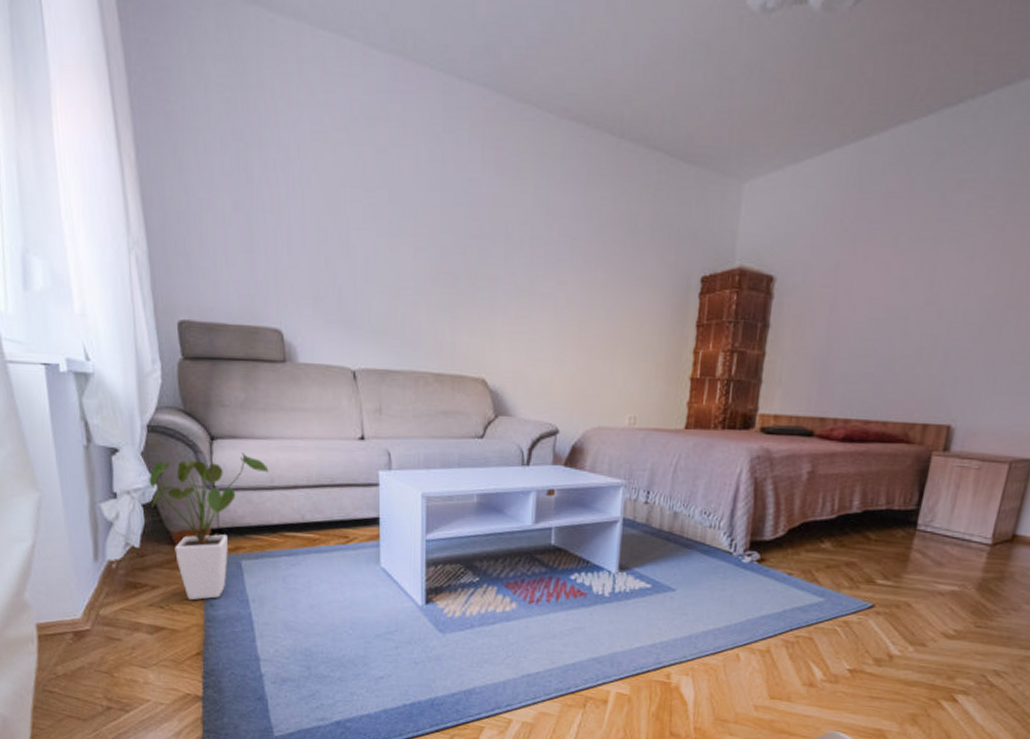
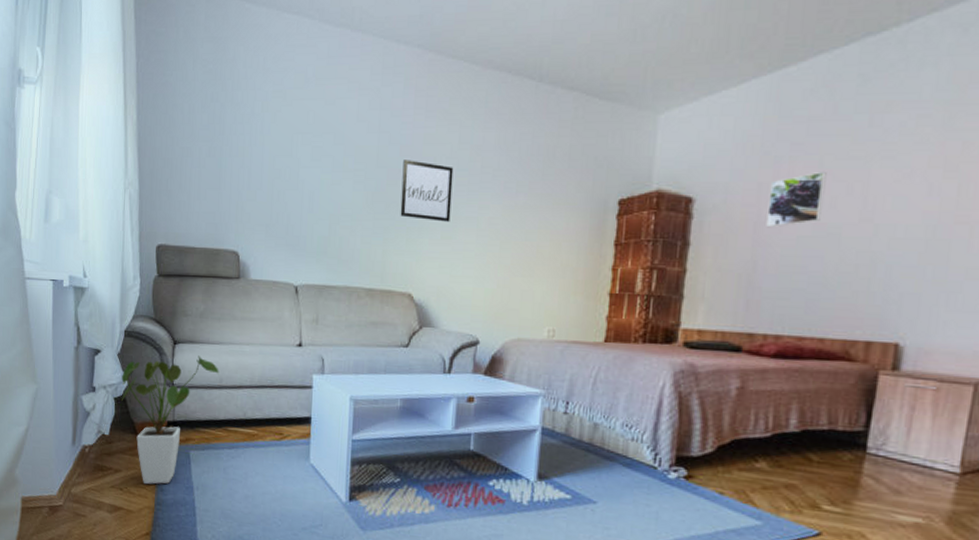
wall art: none [469,224,528,298] -> present [400,160,454,222]
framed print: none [841,251,899,310] -> present [766,171,827,228]

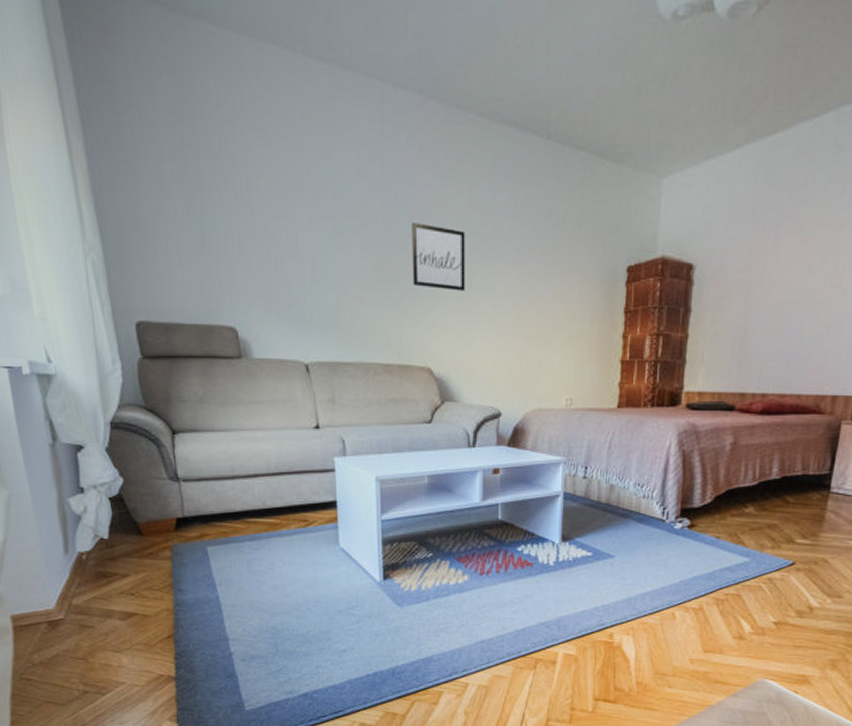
house plant: present [121,355,219,485] -> none [114,445,230,586]
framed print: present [766,171,827,228] -> none [756,238,806,294]

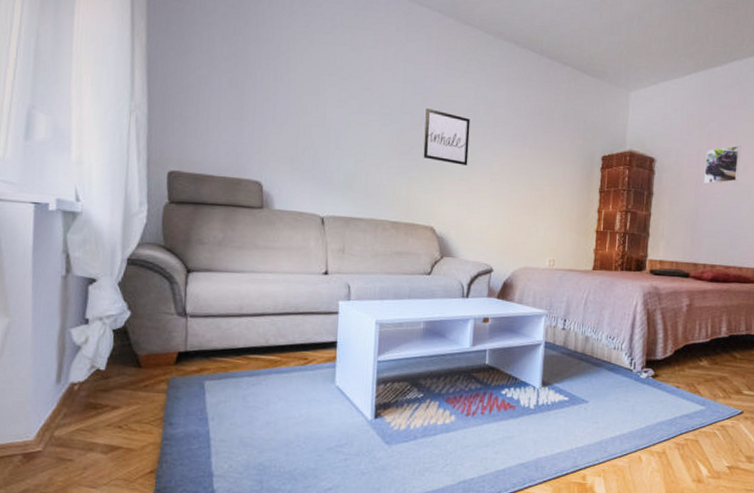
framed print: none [756,238,806,294] -> present [704,145,741,185]

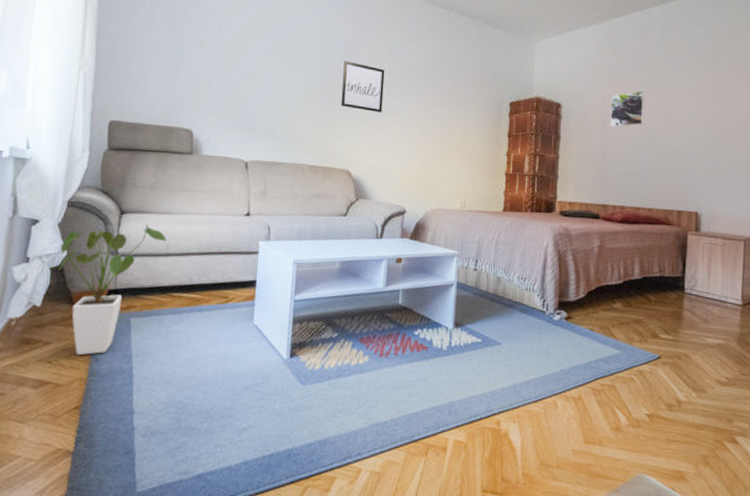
house plant: none [122,284,239,419] -> present [59,225,167,355]

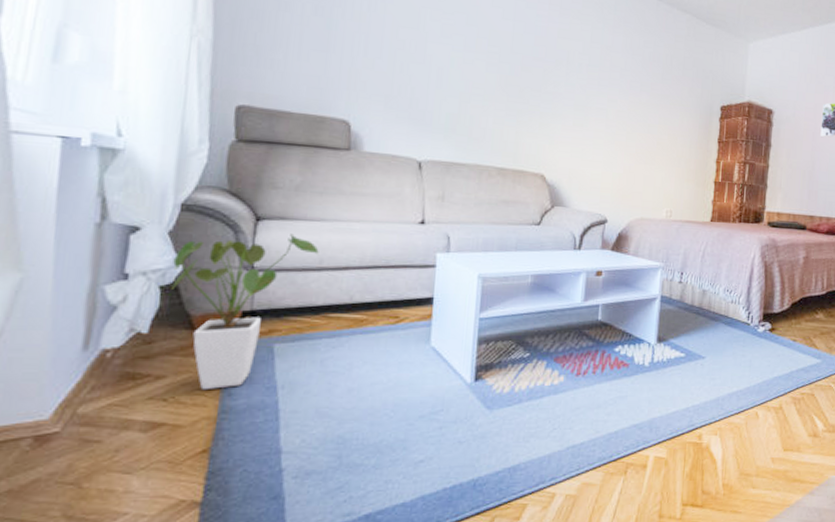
wall art: present [340,61,385,113] -> none [534,49,586,111]

